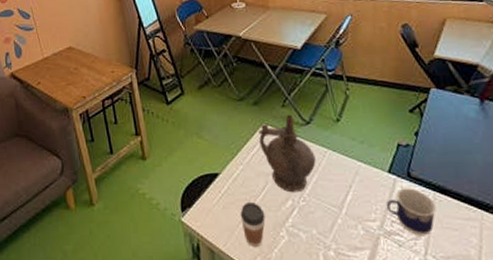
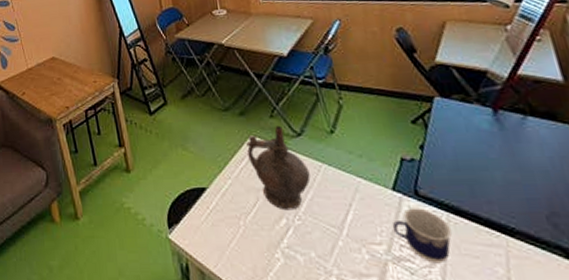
coffee cup: present [240,201,265,248] -> none [230,219,258,271]

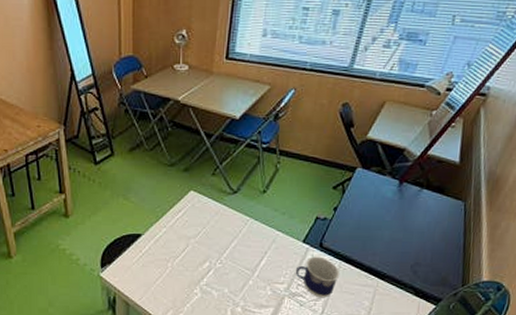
ceremonial vessel: present [246,125,311,211] -> none [185,183,238,256]

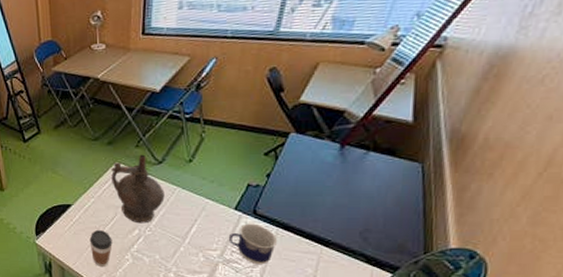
coffee cup: none [158,261,182,303] -> present [89,229,113,268]
ceremonial vessel: none [185,183,238,256] -> present [111,154,165,224]

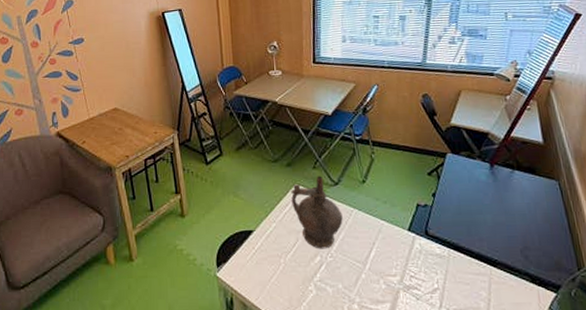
coffee cup: present [89,229,113,268] -> none [272,257,295,302]
cup: present [228,223,278,265] -> none [405,245,451,290]

